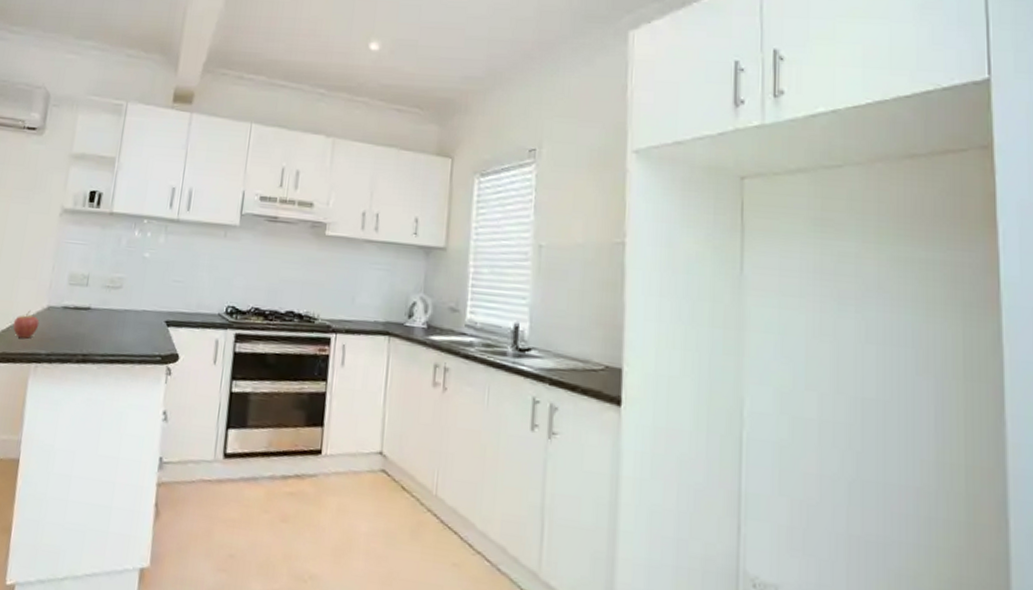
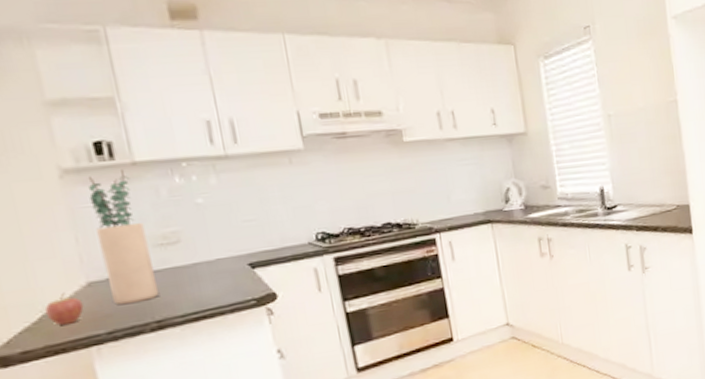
vase: none [60,217,105,334] -> present [87,170,160,306]

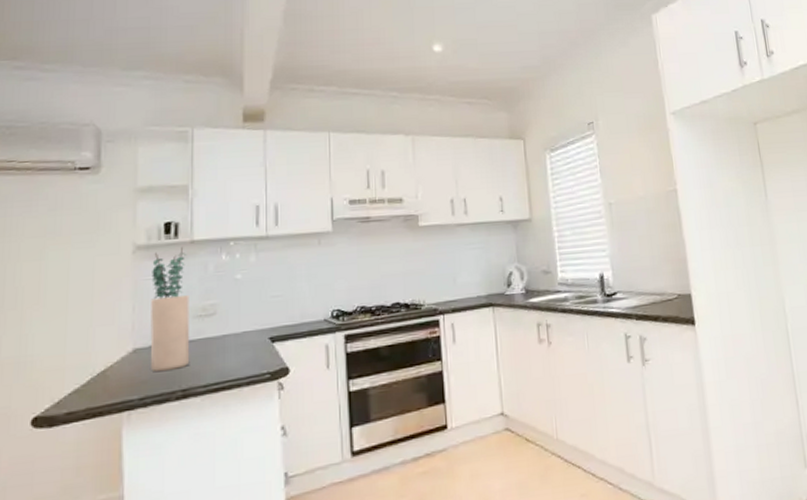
fruit: present [44,292,84,326] -> none [94,357,126,390]

